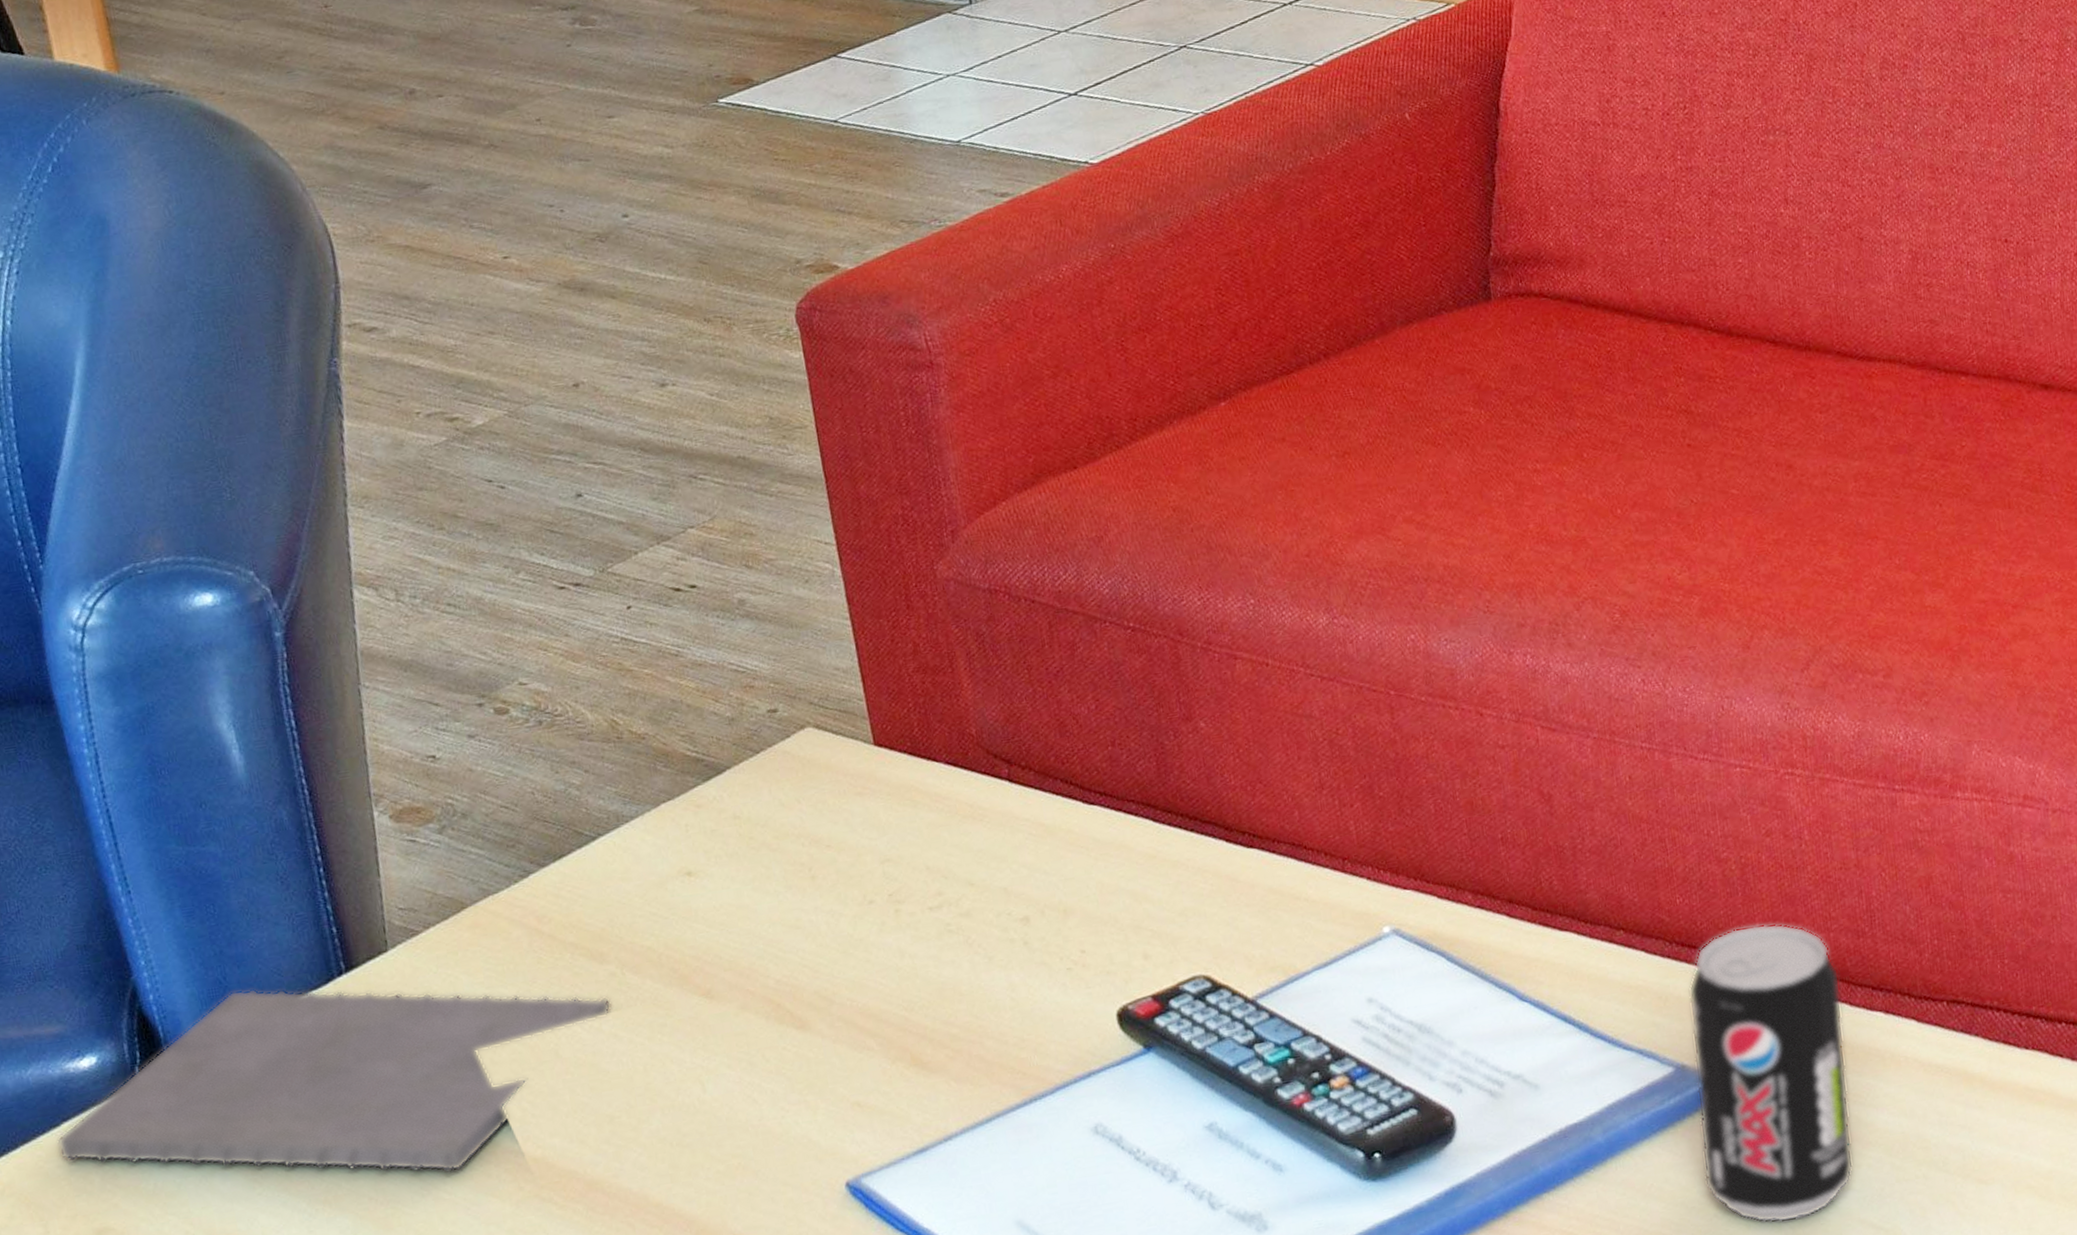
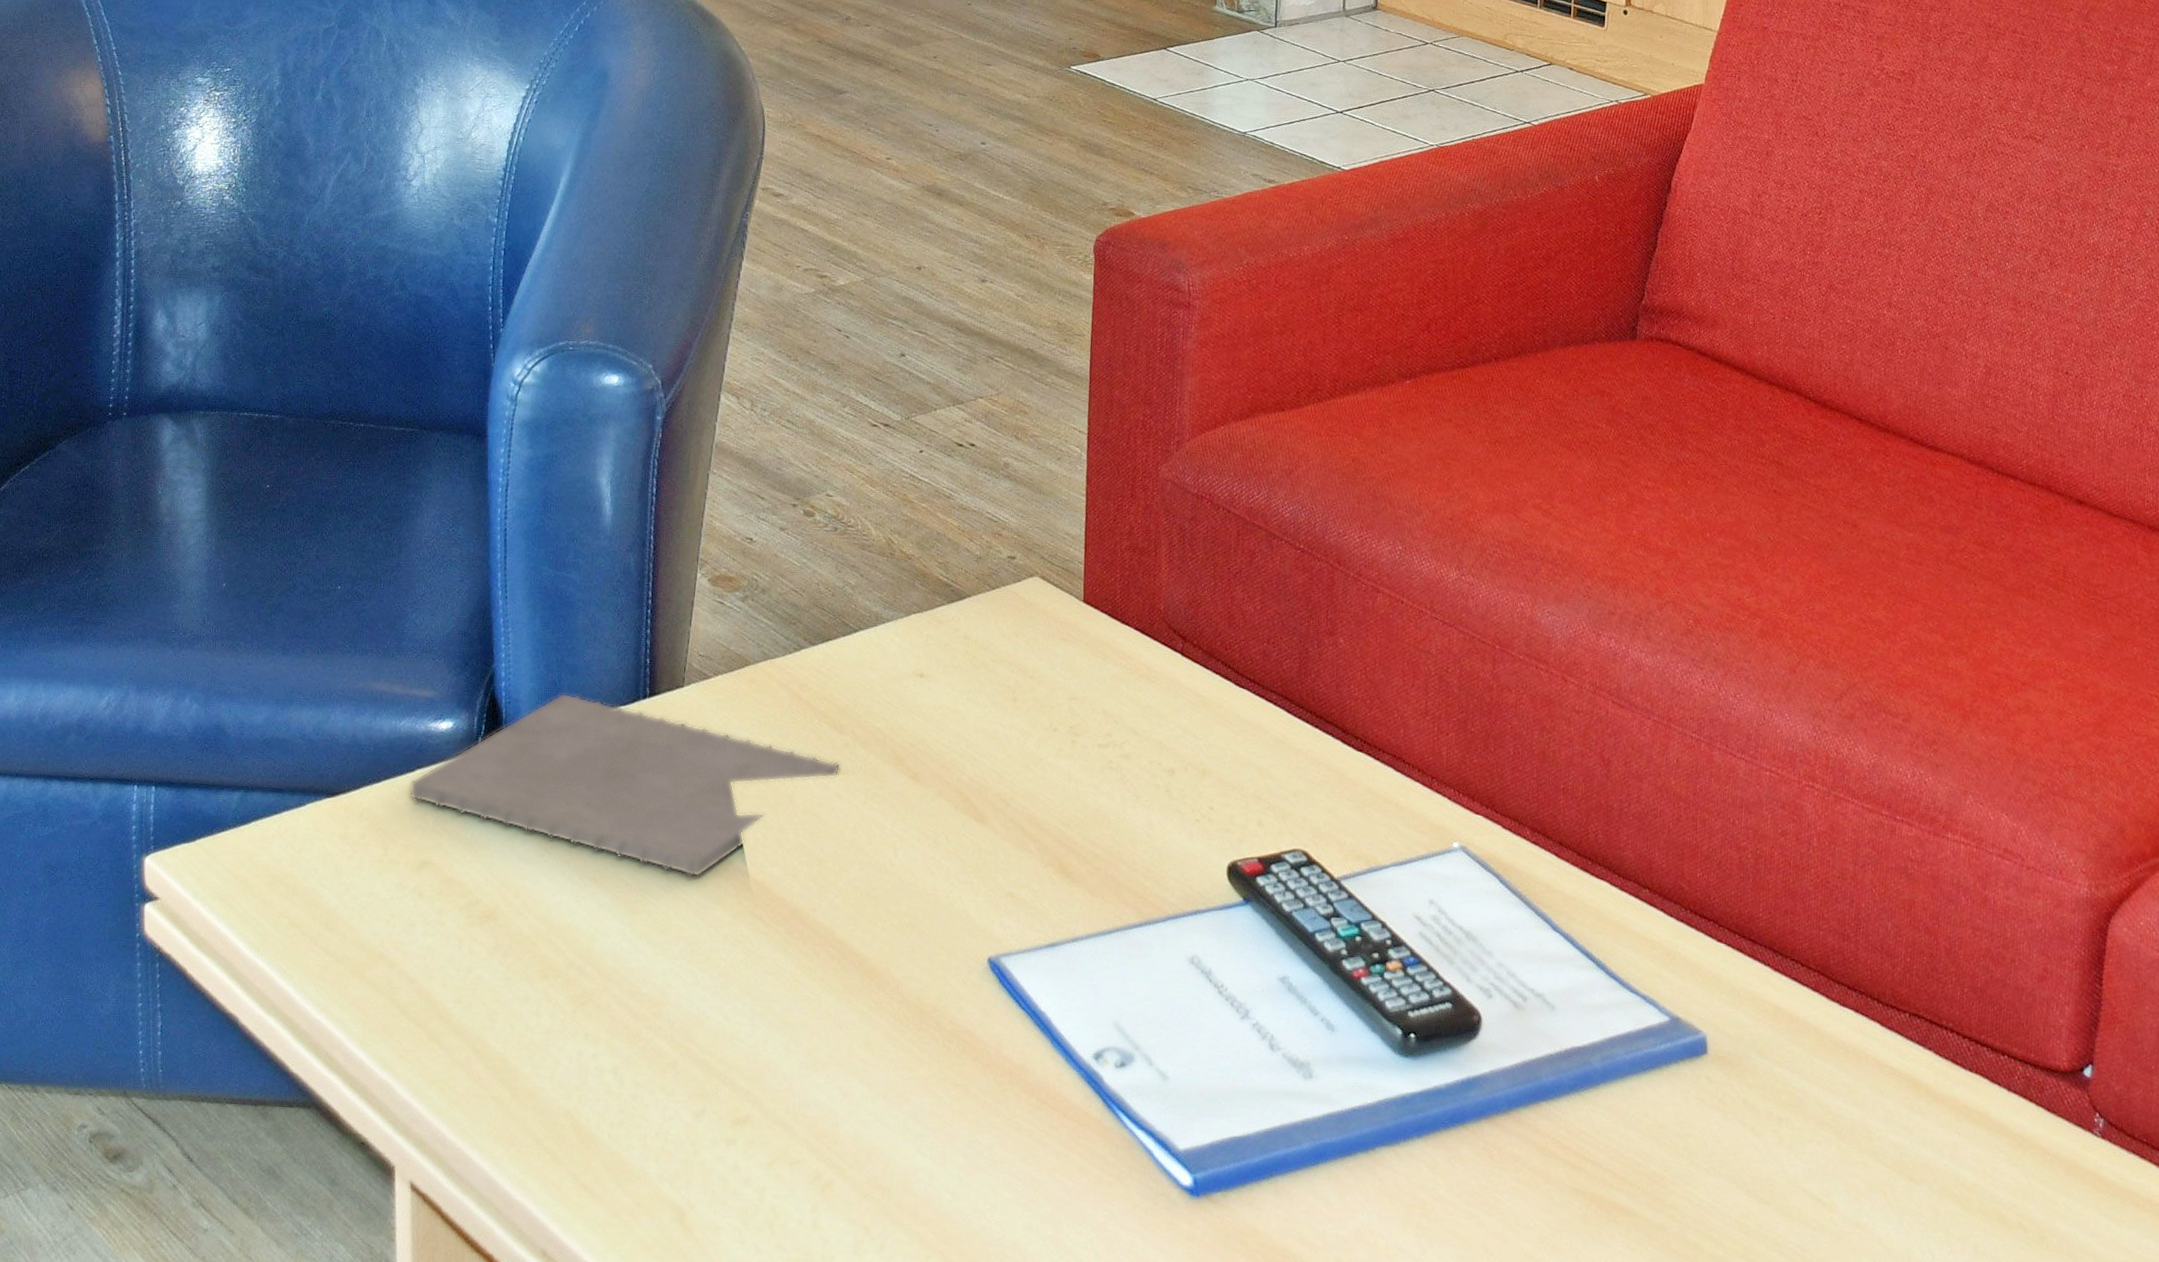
beverage can: present [1688,923,1854,1223] -> none [1677,909,1822,1176]

